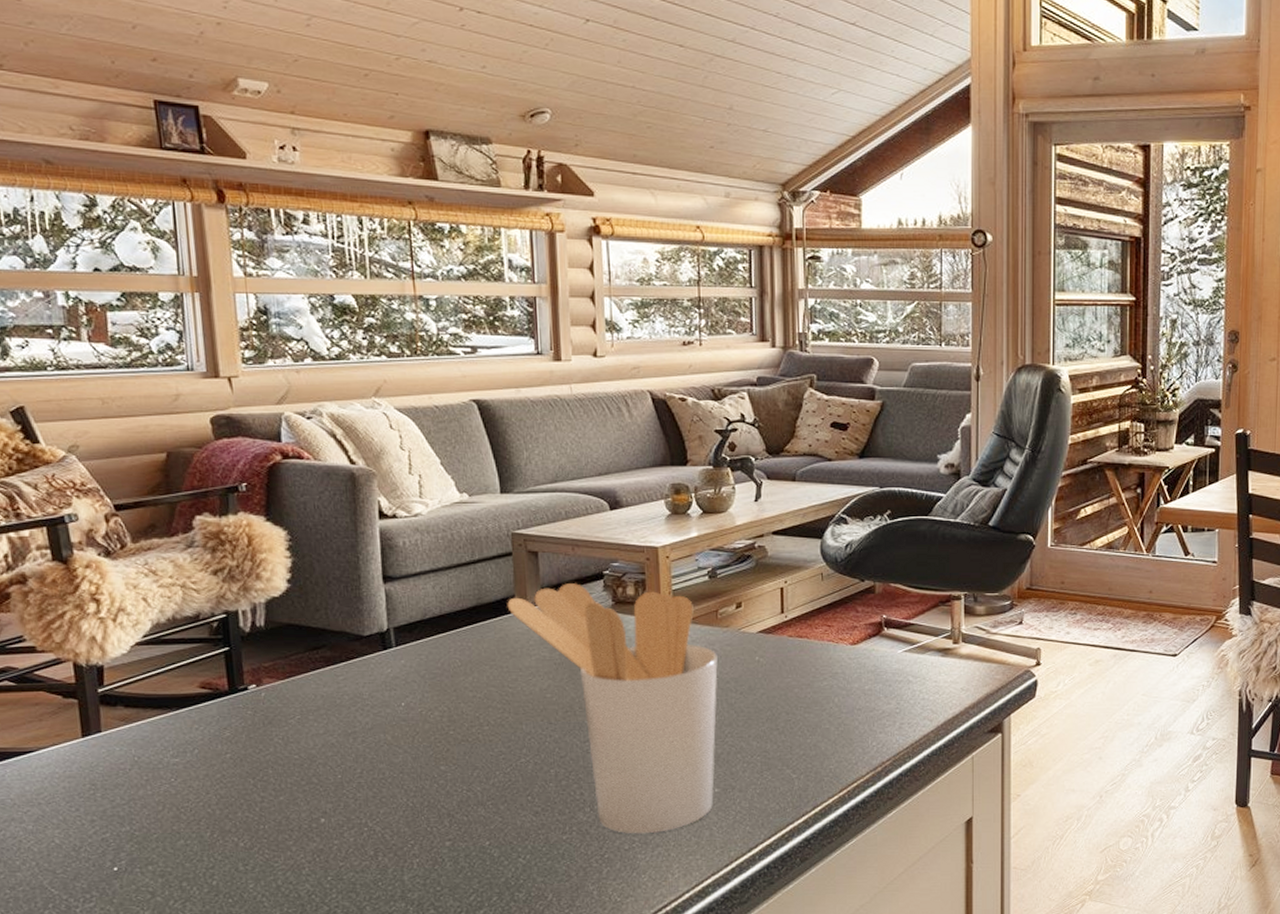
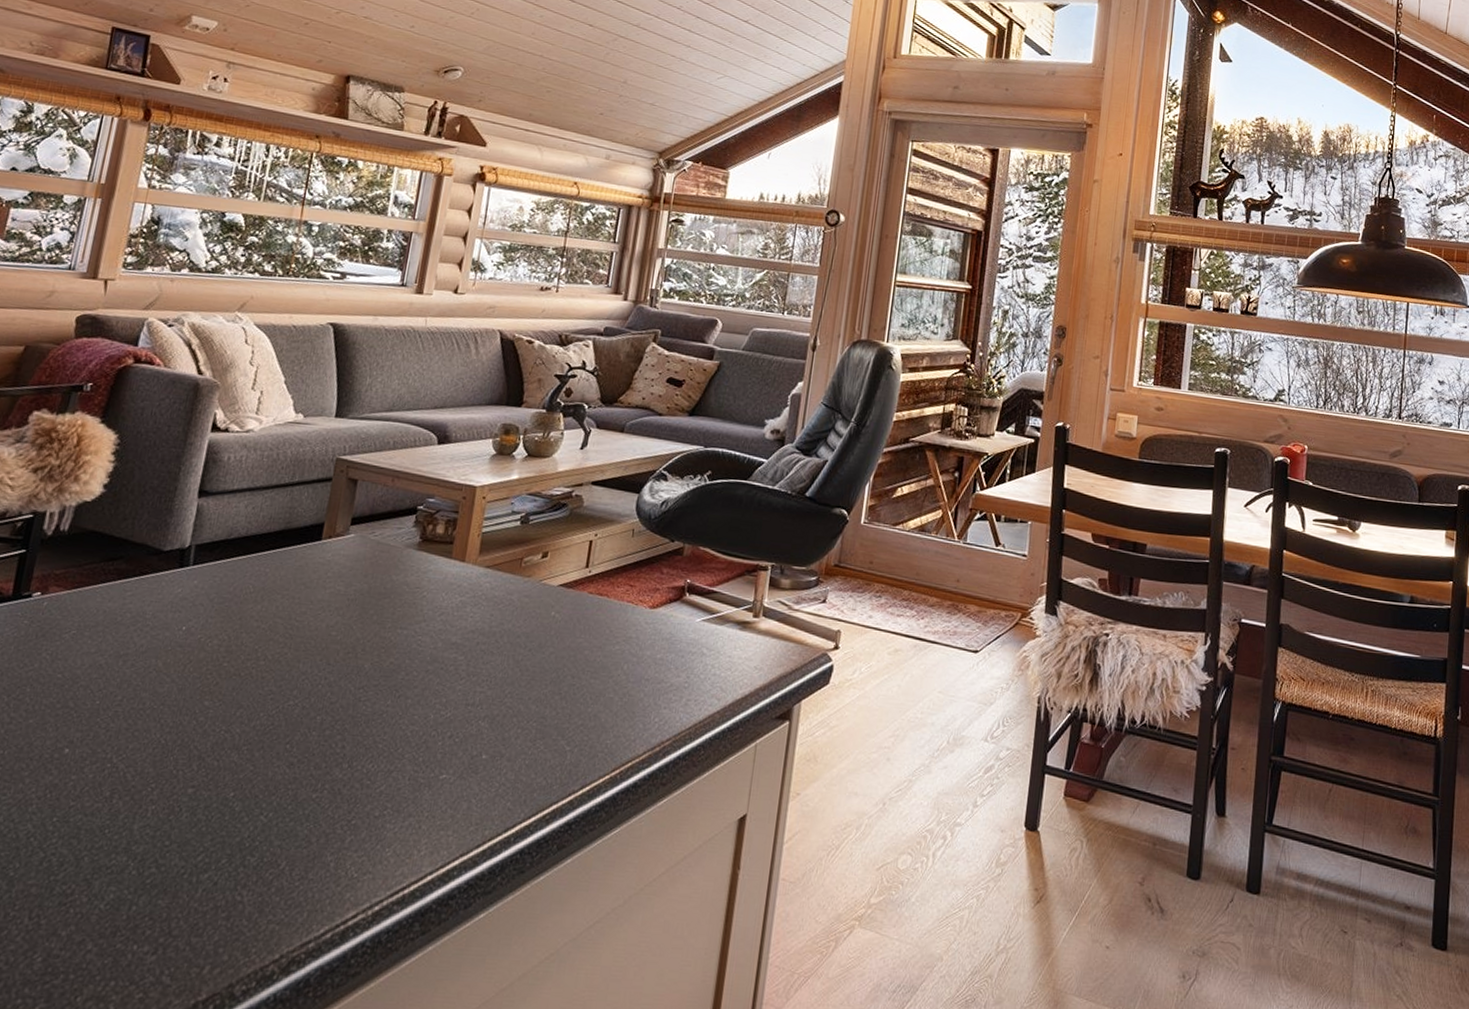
utensil holder: present [507,582,718,834] -> none [314,515,514,801]

